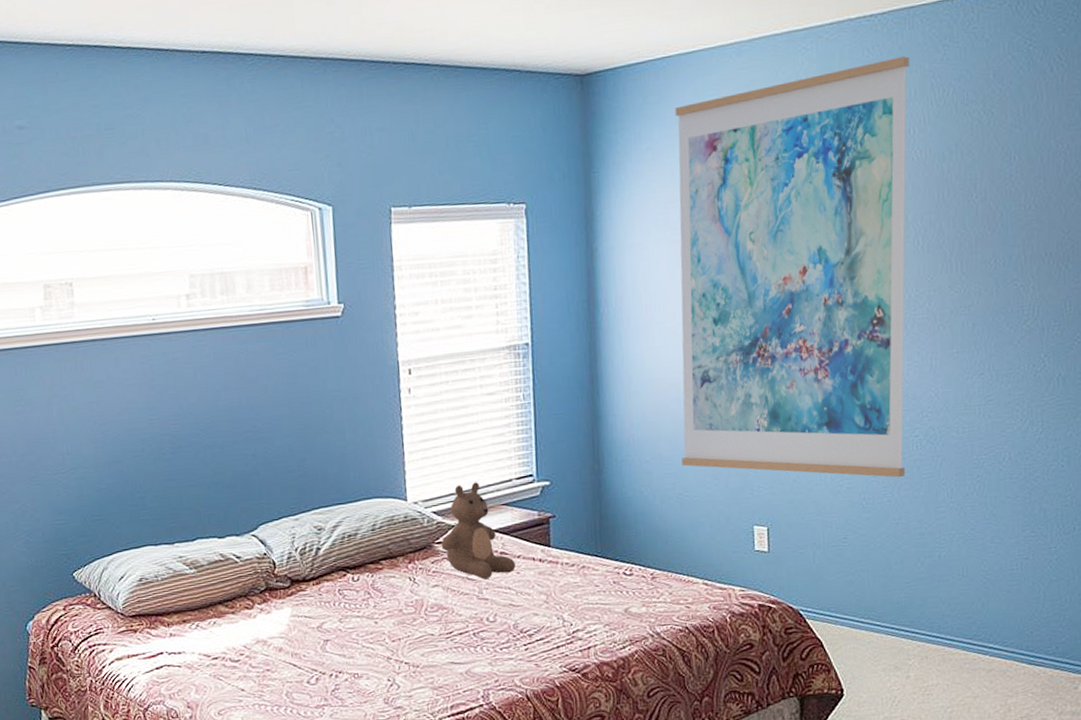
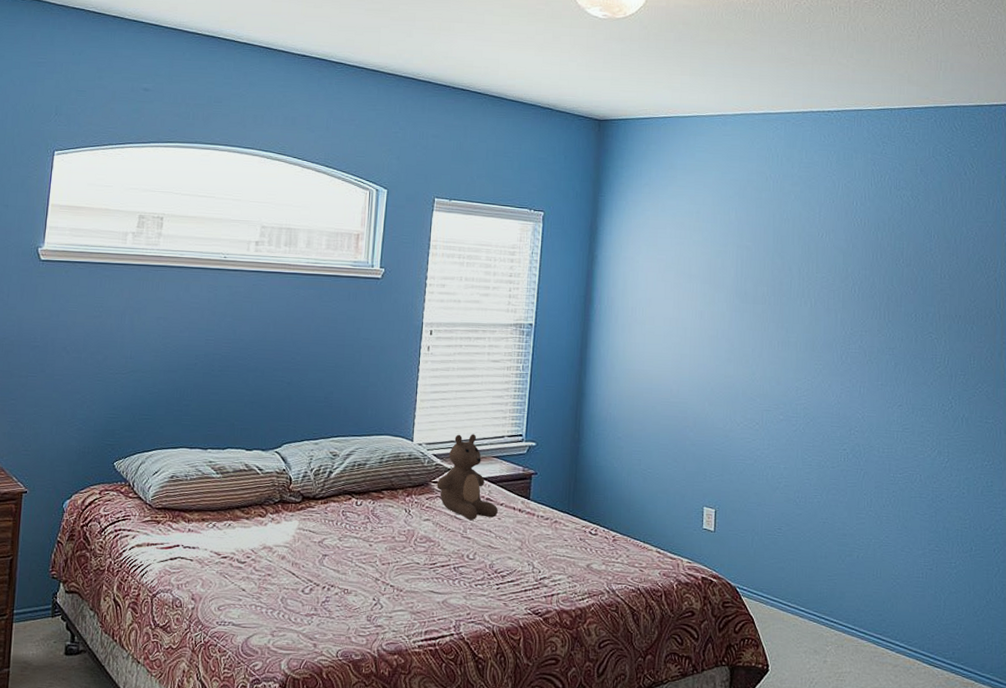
wall art: present [675,56,909,478] -> none [648,145,856,483]

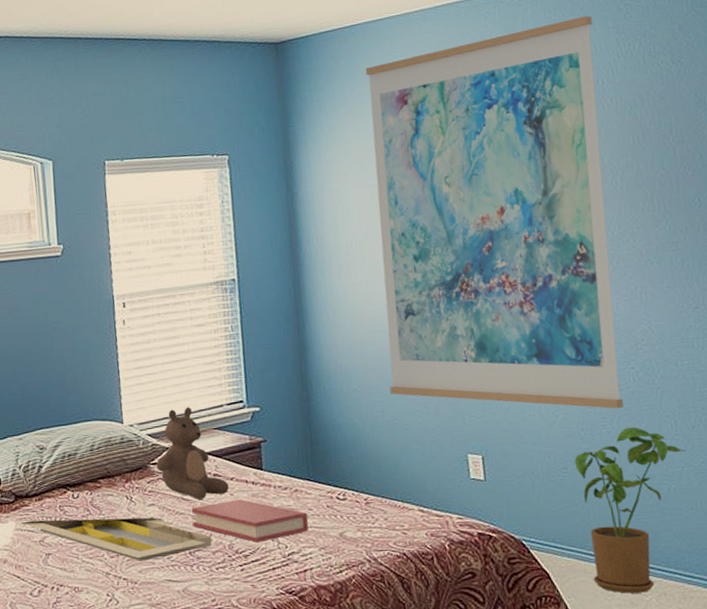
serving tray: none [304,522,476,571] -> present [21,517,212,561]
hardback book: none [461,523,563,565] -> present [191,499,309,542]
wall art: none [648,145,856,483] -> present [365,16,624,409]
house plant: none [788,499,875,643] -> present [574,426,686,593]

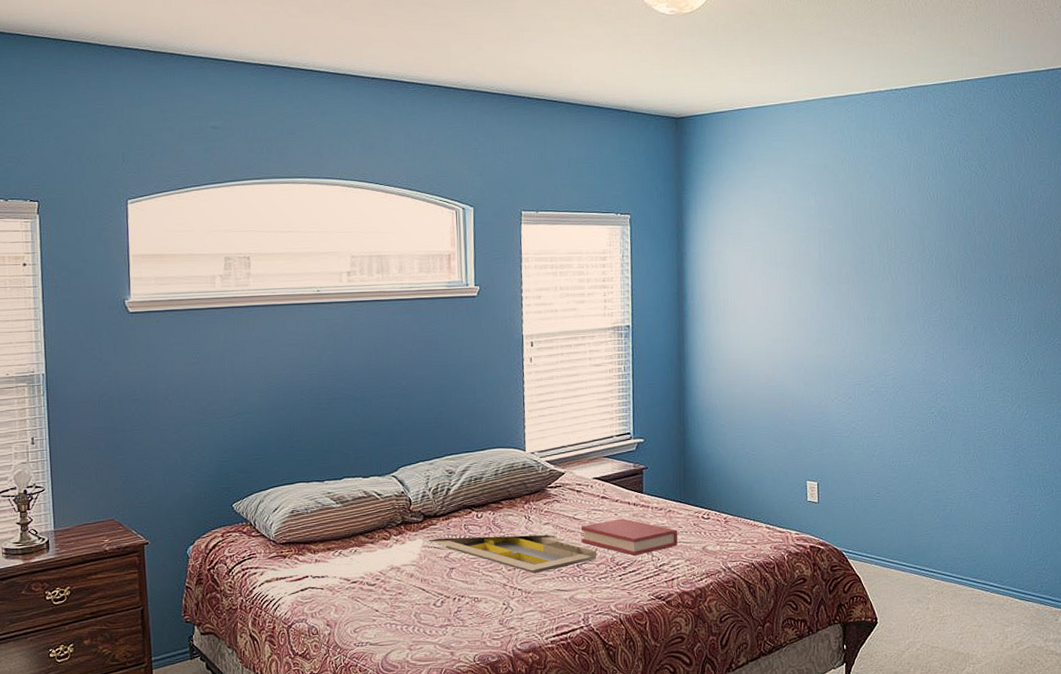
teddy bear: present [156,407,229,499] -> none [553,437,614,519]
wall art: present [365,16,624,409] -> none [748,122,925,446]
house plant: present [574,426,686,593] -> none [885,460,965,593]

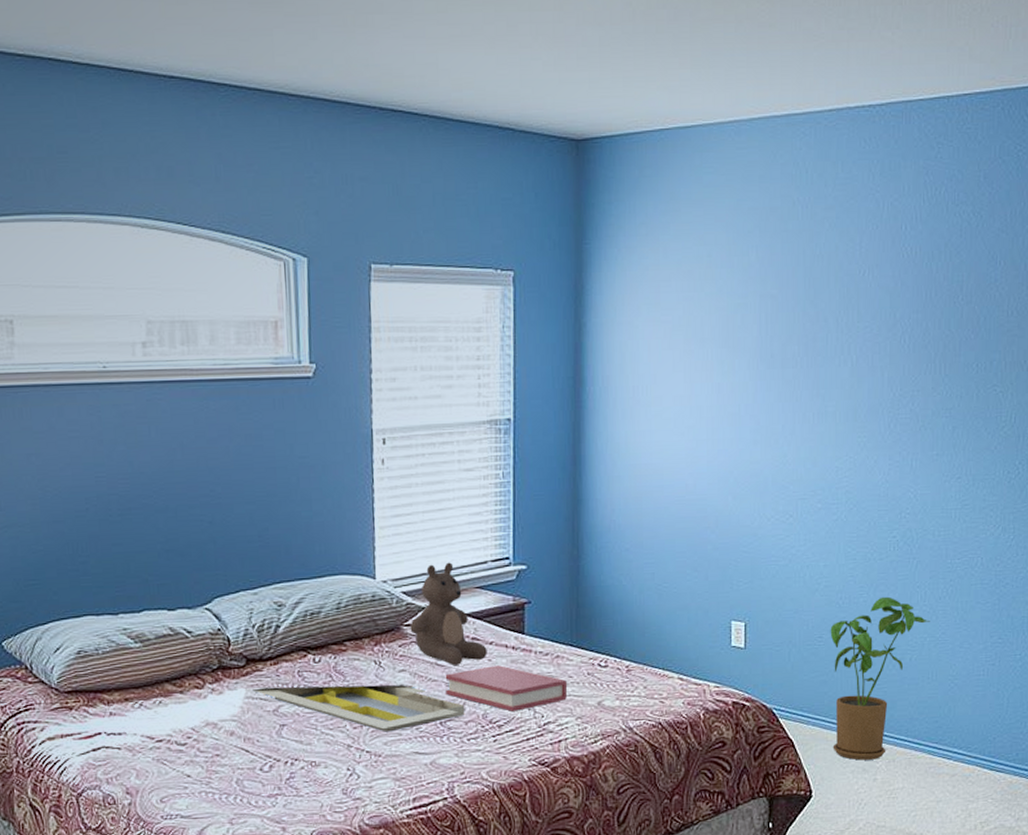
teddy bear: none [553,437,614,519] -> present [410,562,487,665]
house plant: none [885,460,965,593] -> present [830,596,930,761]

